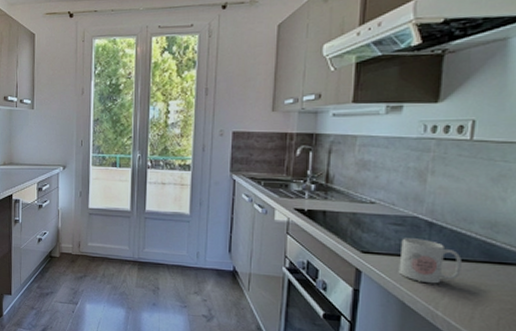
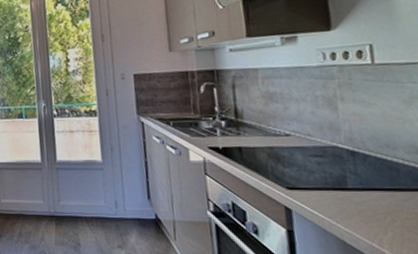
mug: present [398,238,462,284] -> none [326,169,398,218]

